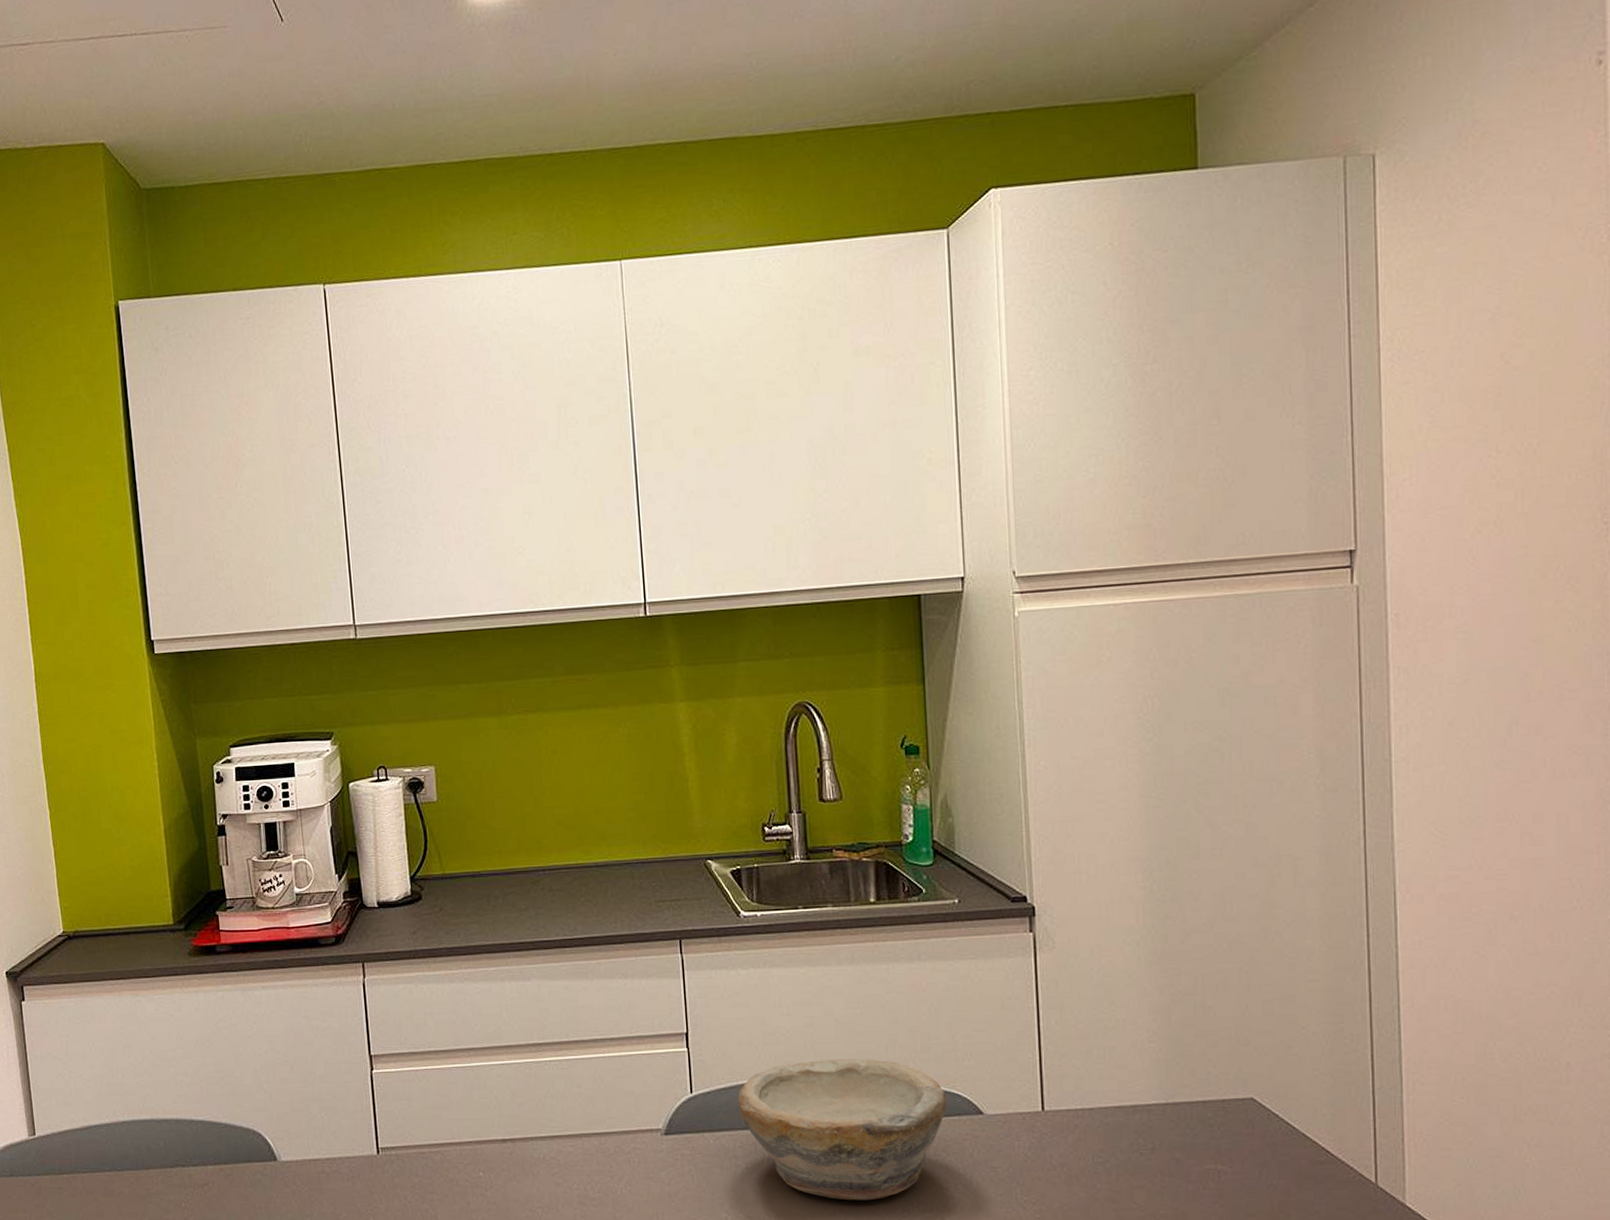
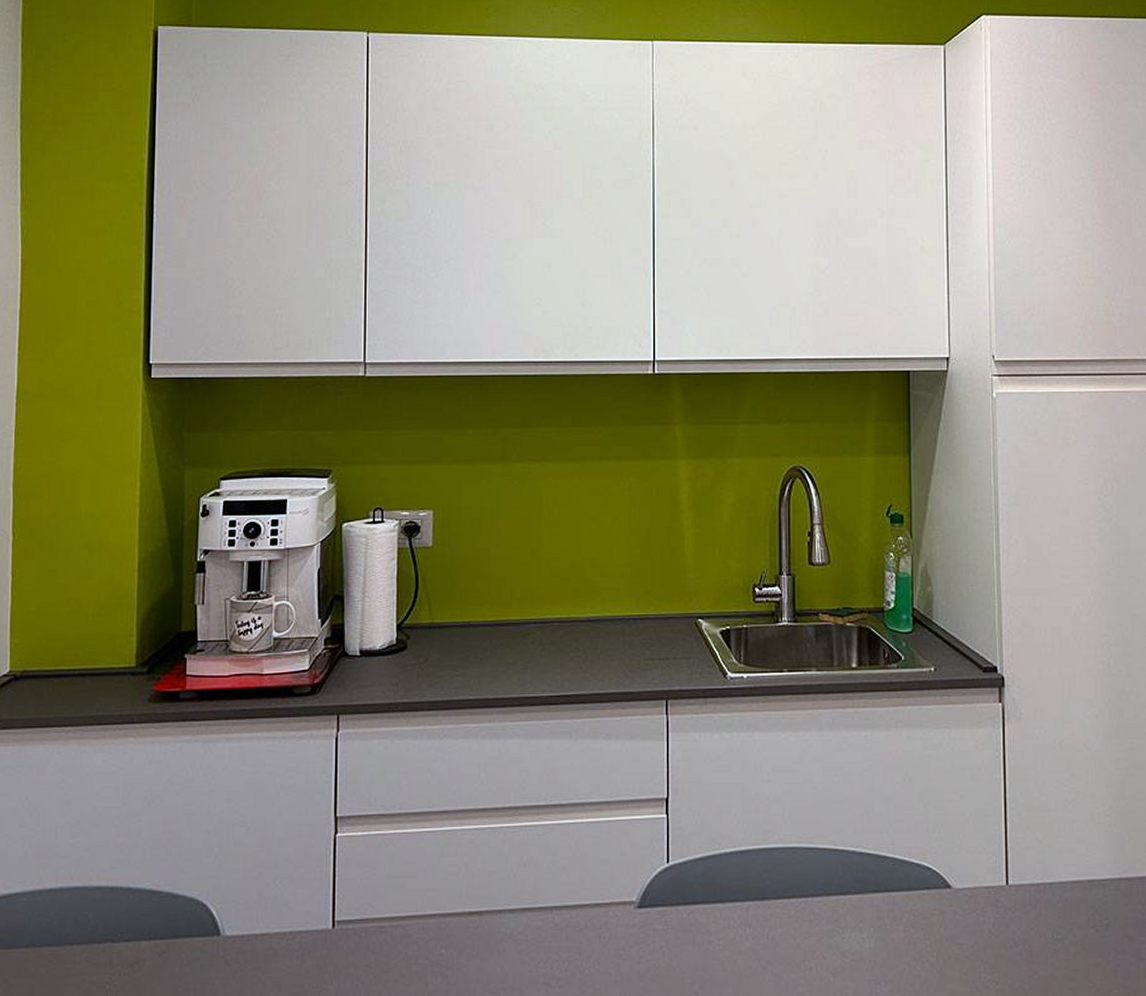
bowl: present [738,1058,947,1201] -> none [714,828,917,980]

